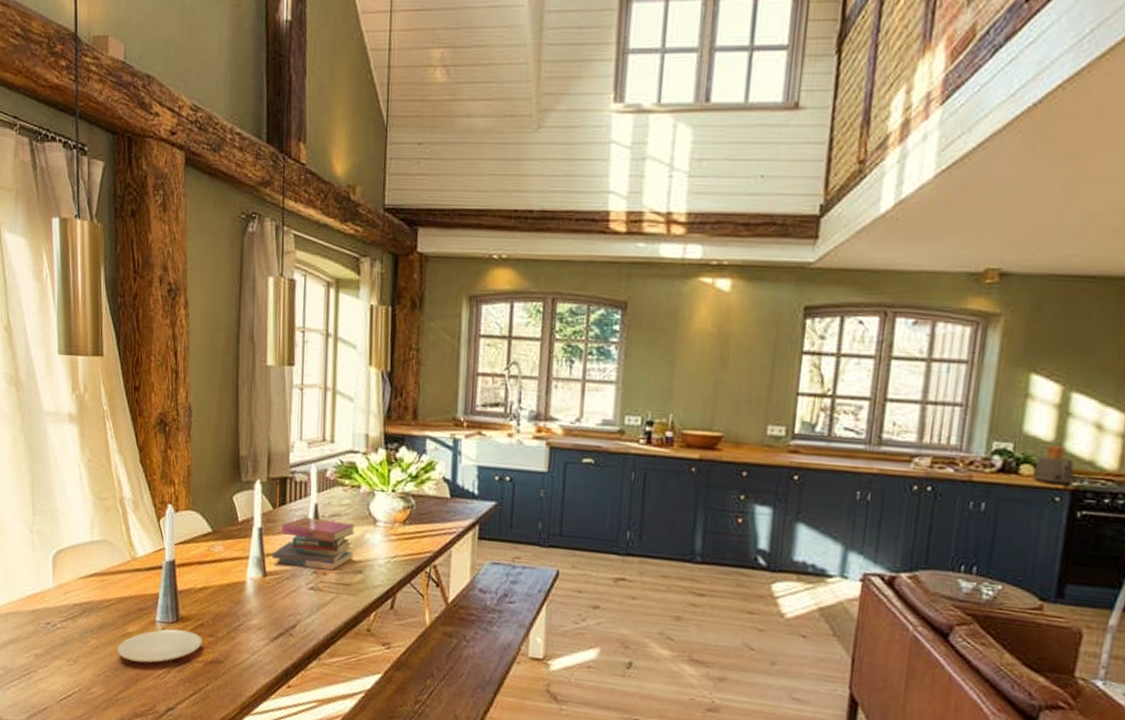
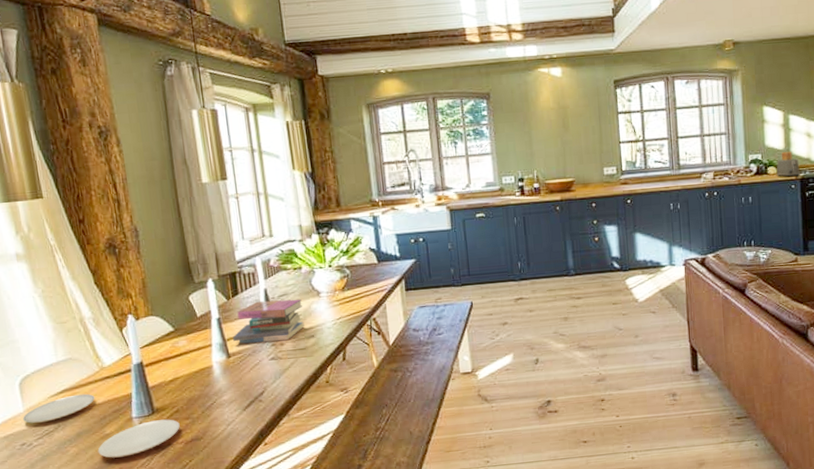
plate: none [51,581,122,605] -> present [22,393,95,424]

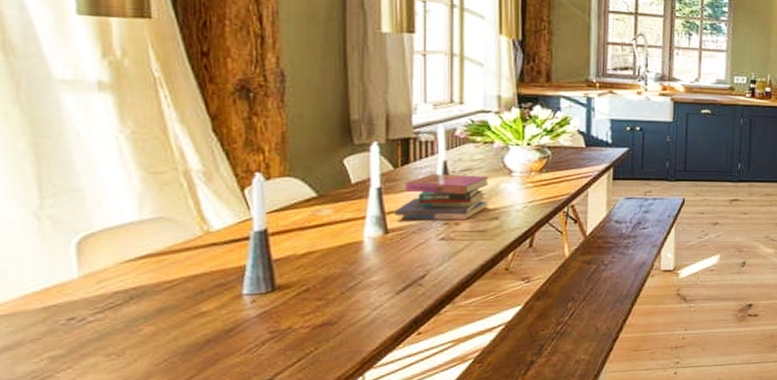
plate: present [22,393,95,424] -> none [75,261,191,293]
plate: present [97,419,180,458] -> none [185,299,308,341]

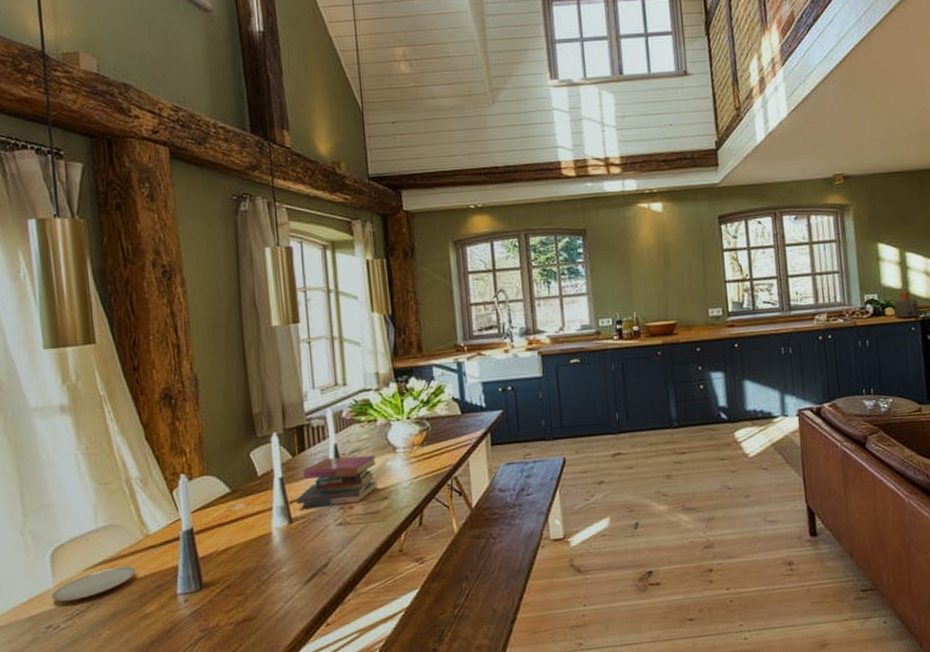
plate: none [75,261,191,293] -> present [51,566,136,602]

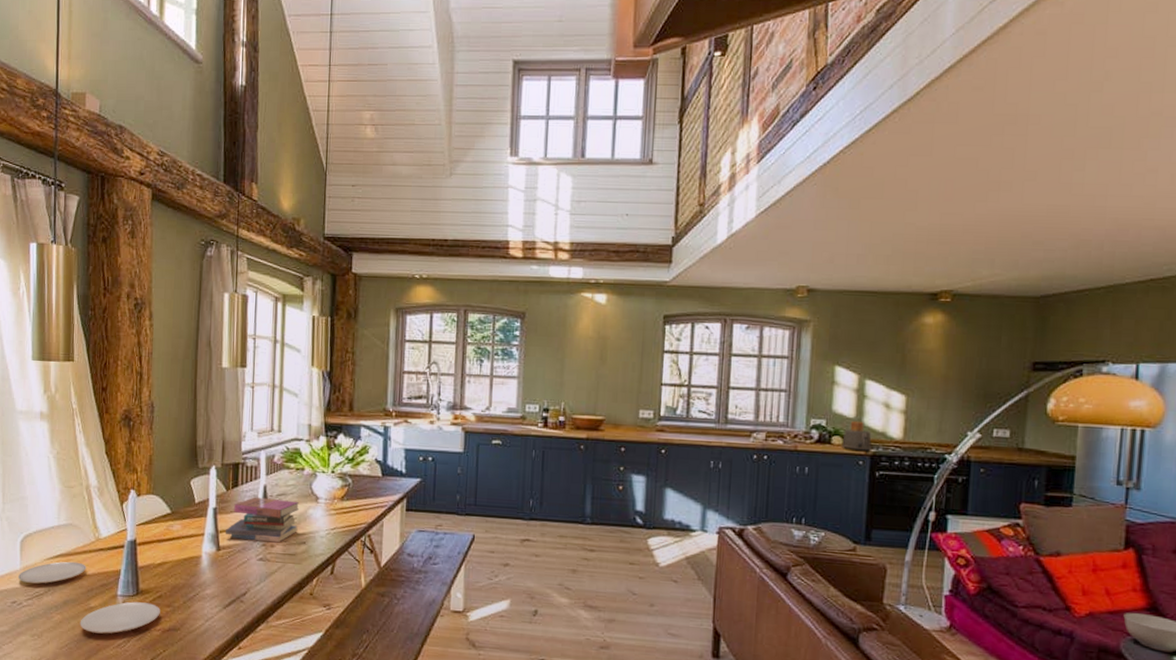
plate: none [134,595,231,643] -> present [79,602,160,634]

